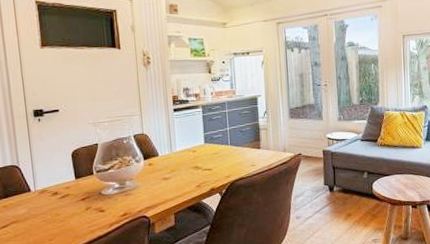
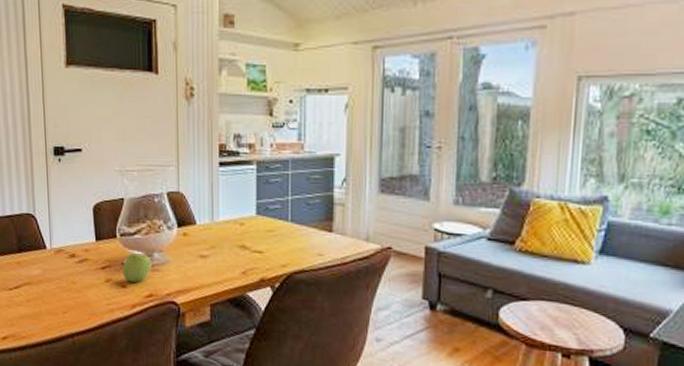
apple: none [100,183,125,207] -> present [123,253,152,283]

